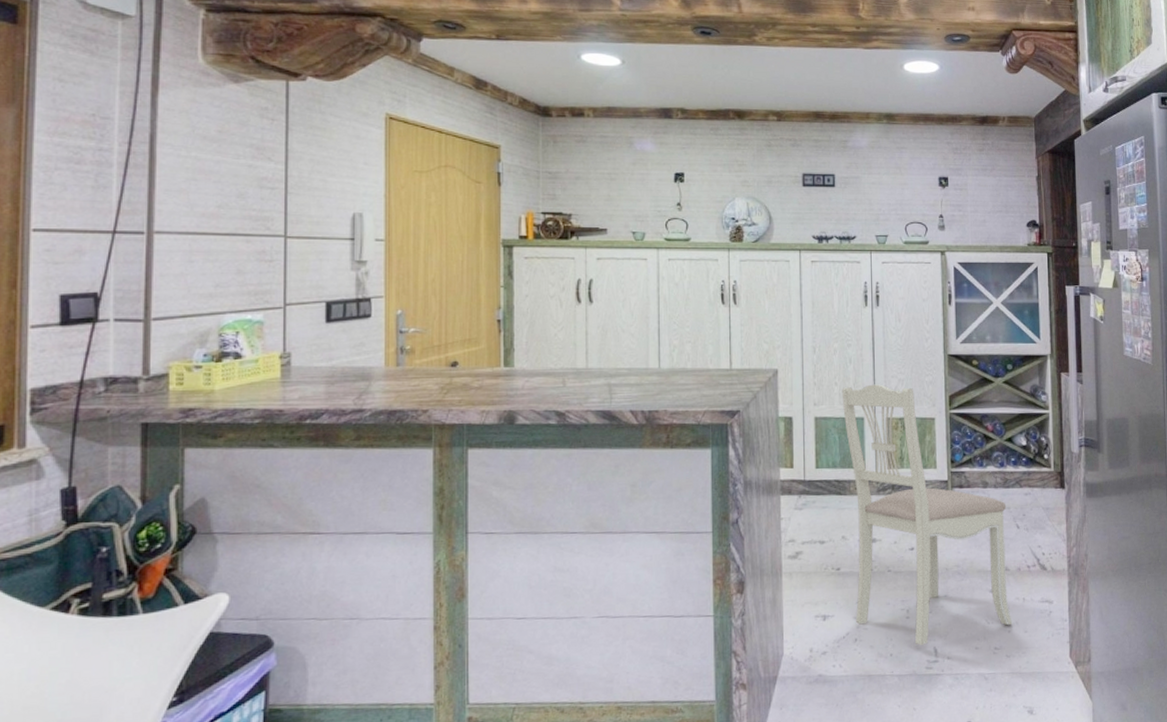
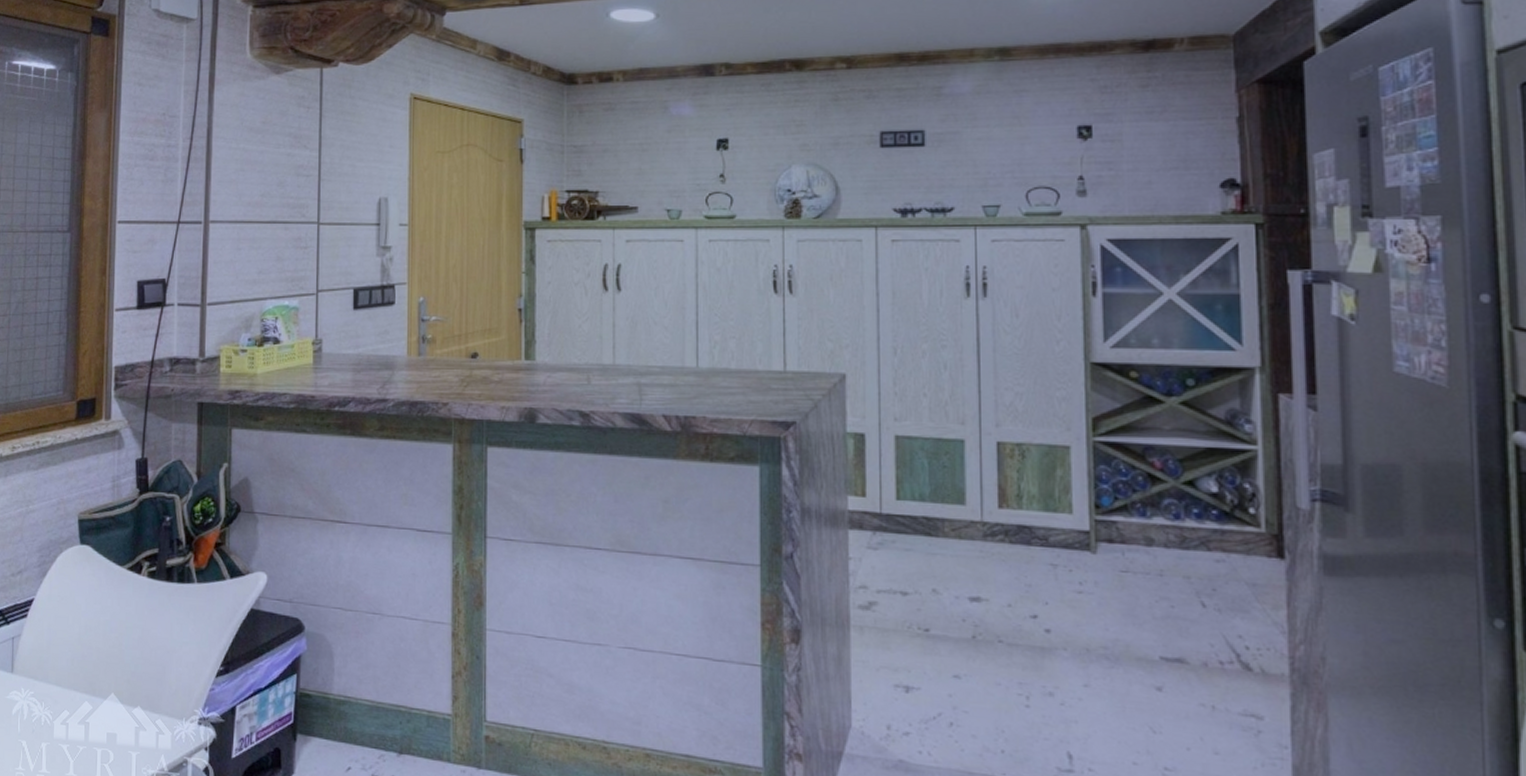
dining chair: present [842,384,1013,645] -> none [933,397,1194,746]

